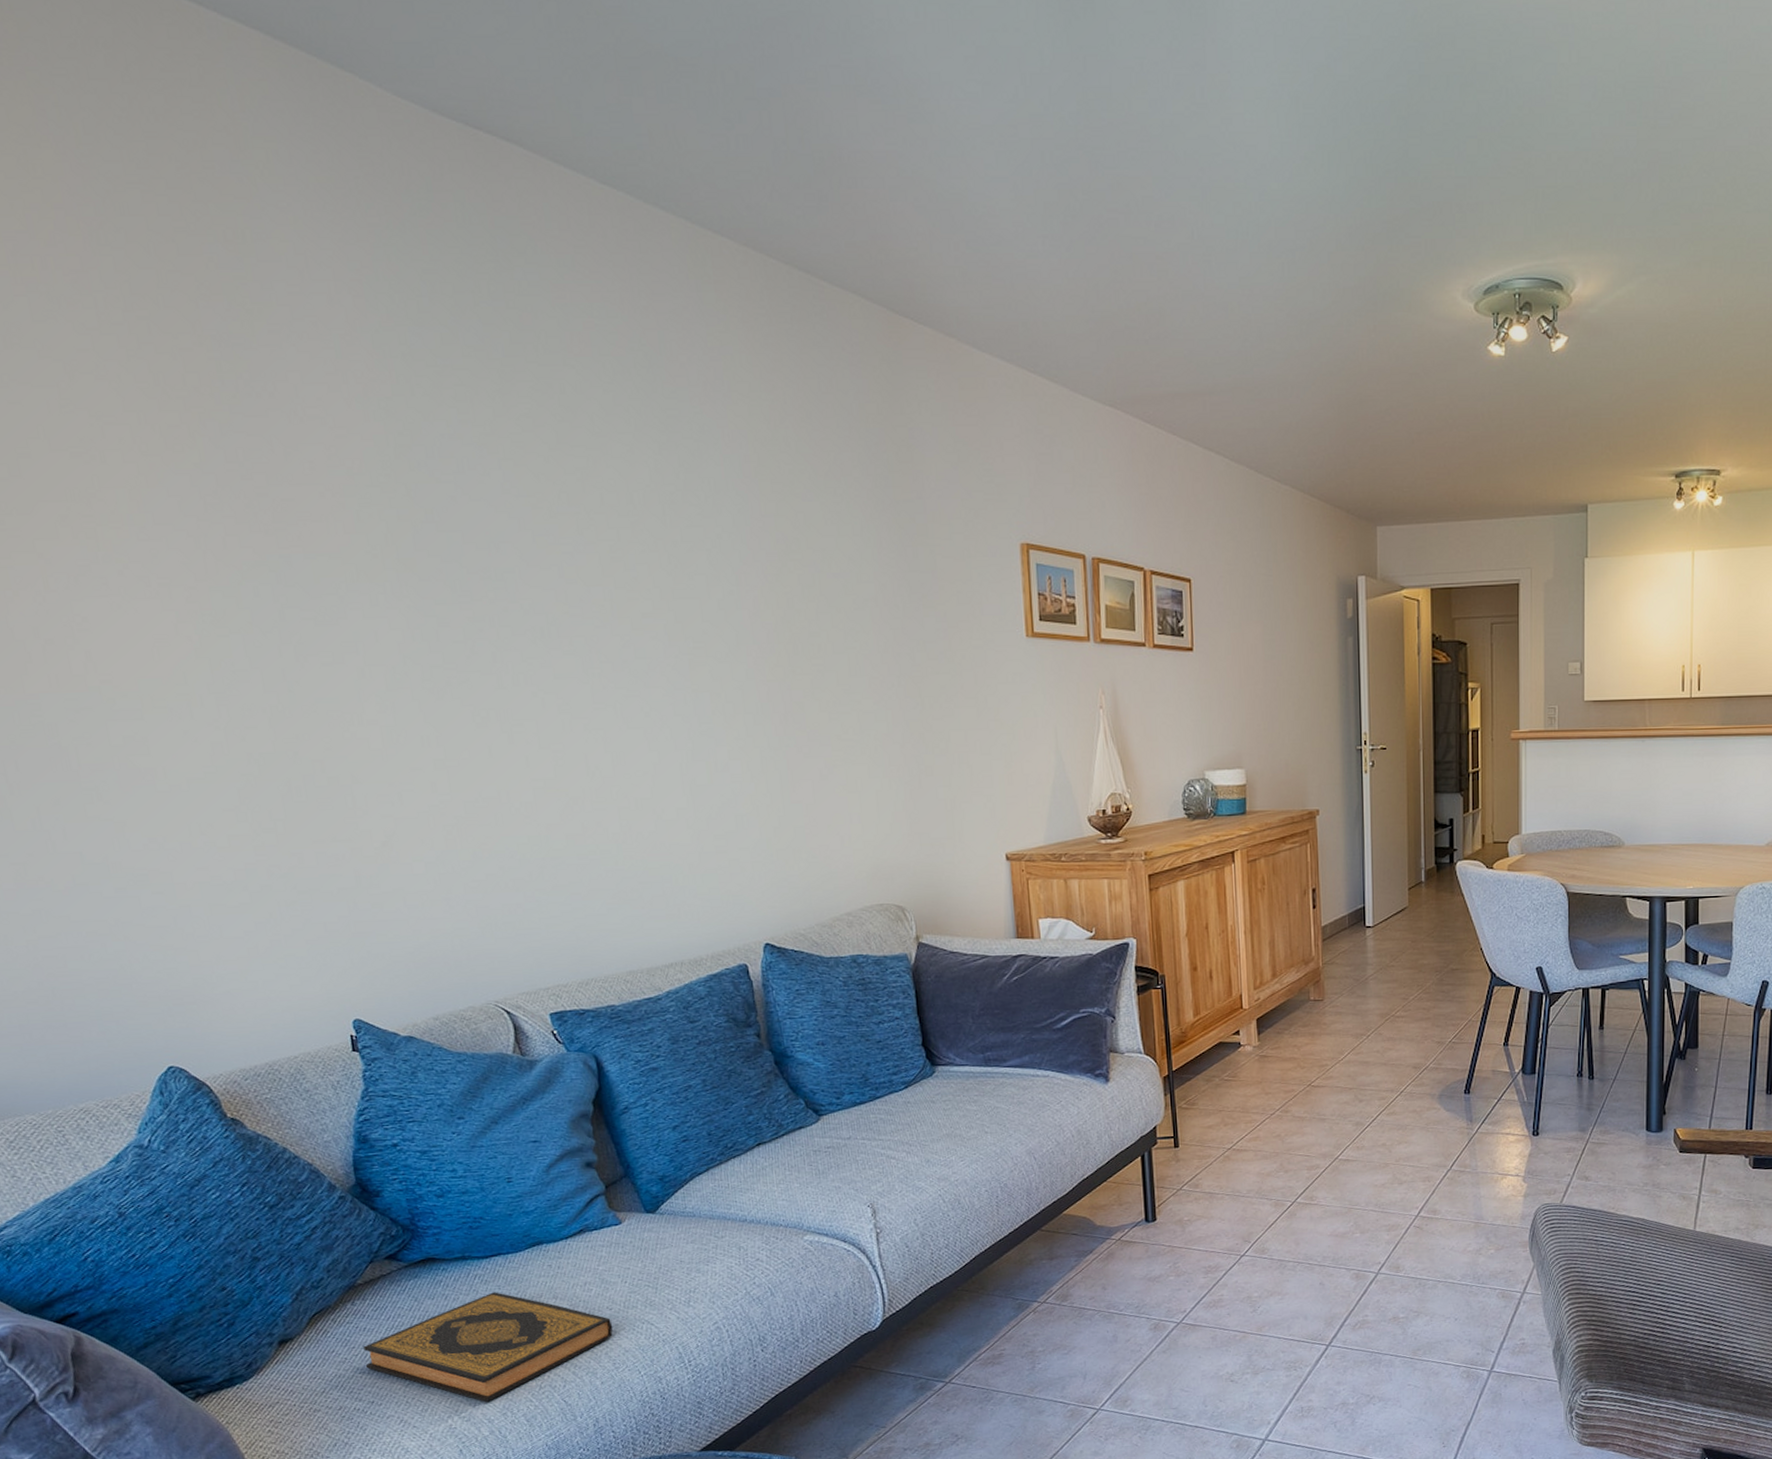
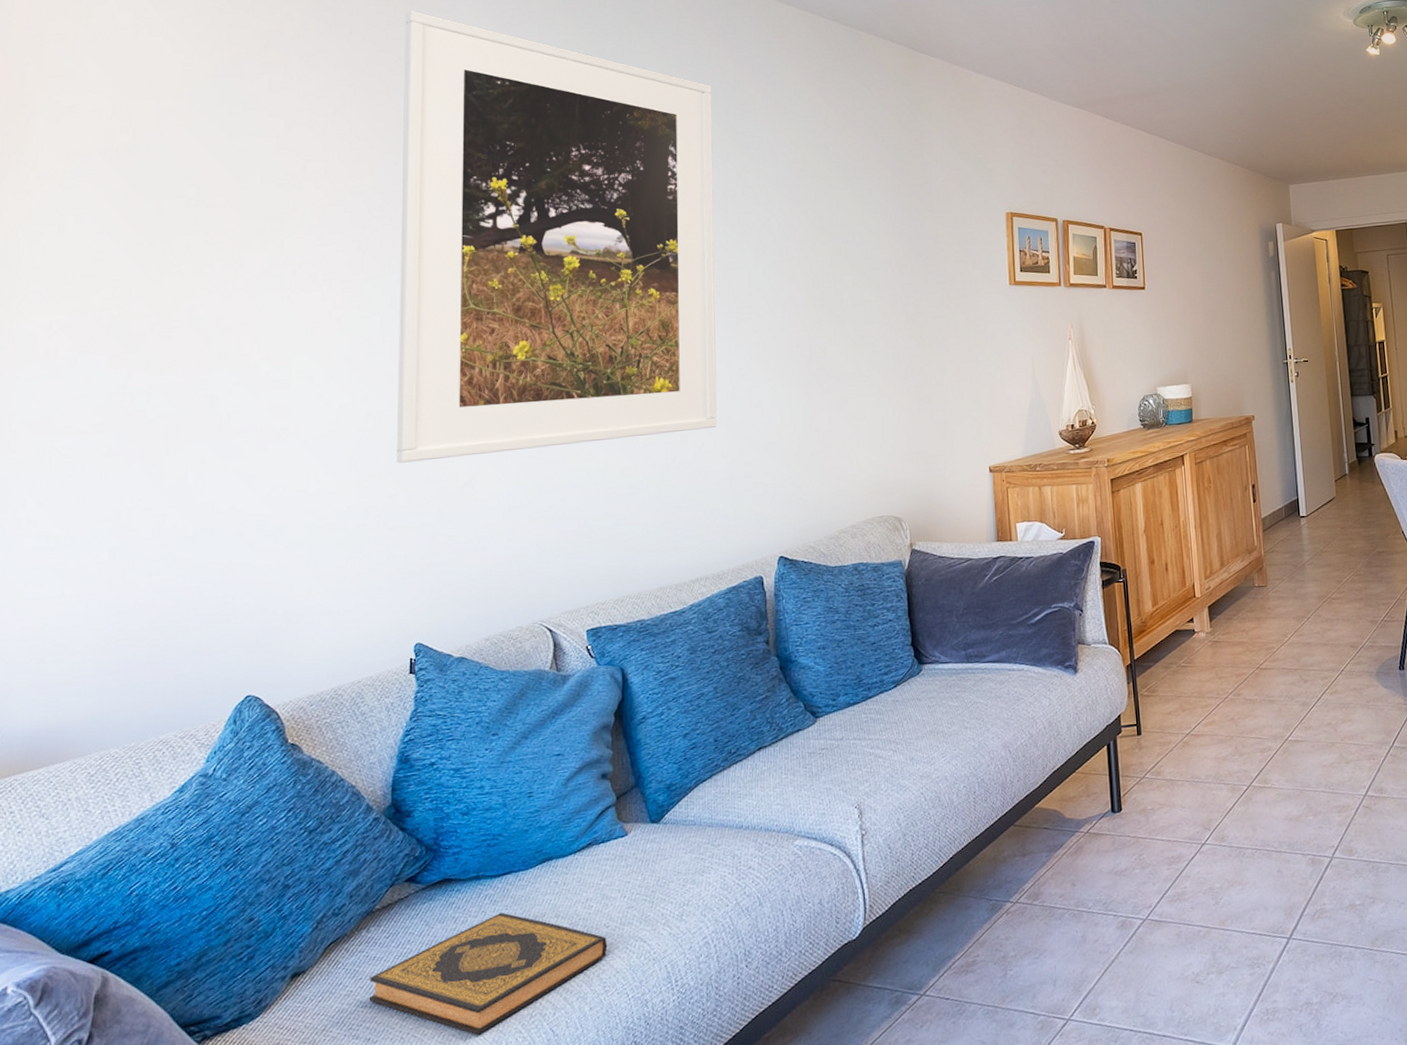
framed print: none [197,213,678,817] -> present [397,11,717,463]

